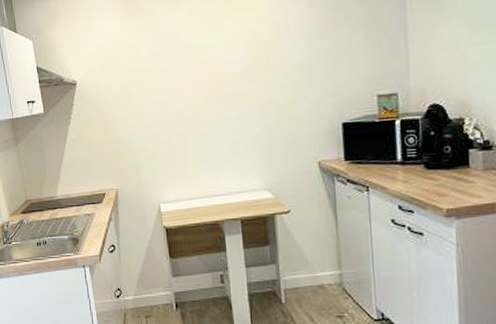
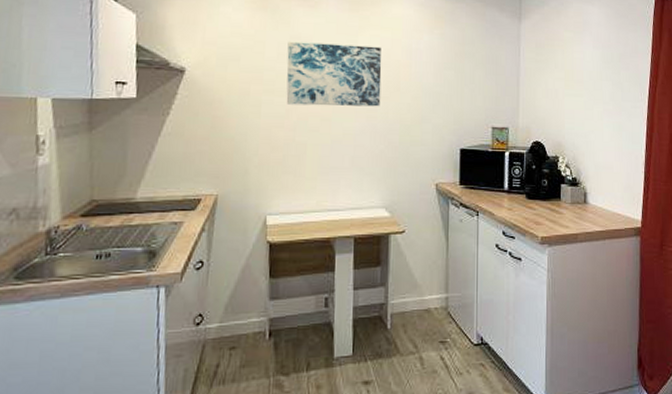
wall art: none [157,29,253,101] -> present [286,41,382,107]

